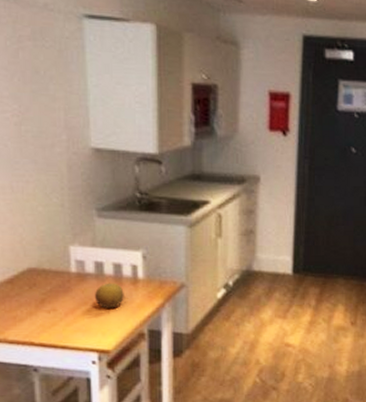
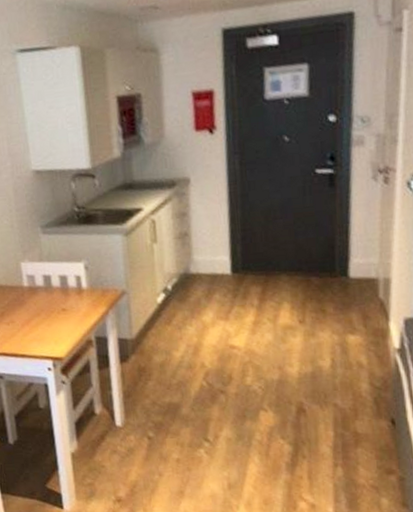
fruit: present [95,283,124,309] -> none [45,294,71,318]

